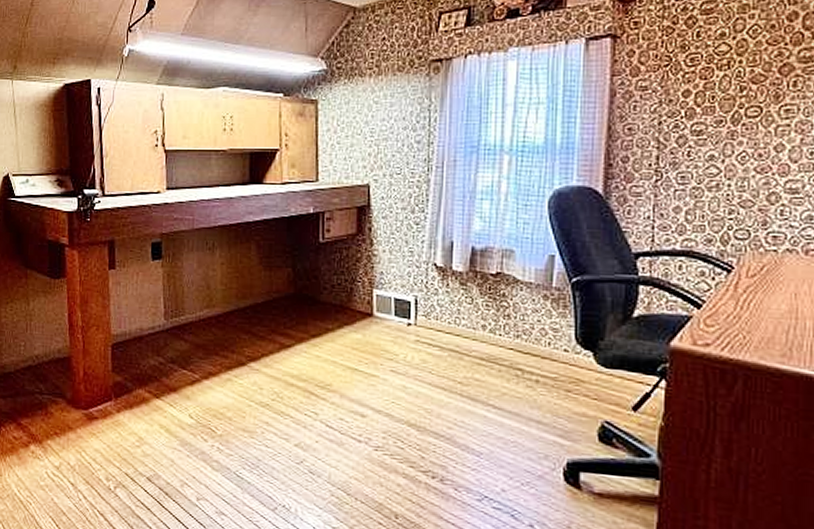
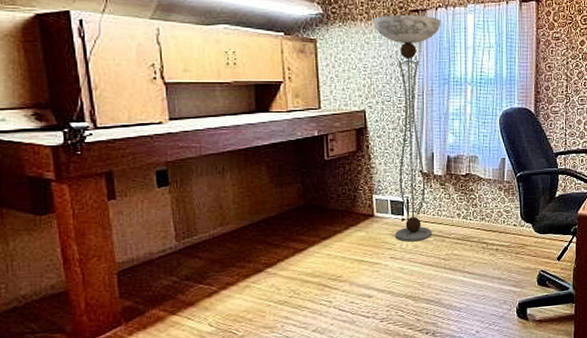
floor lamp: none [384,65,471,355] -> present [373,14,441,242]

